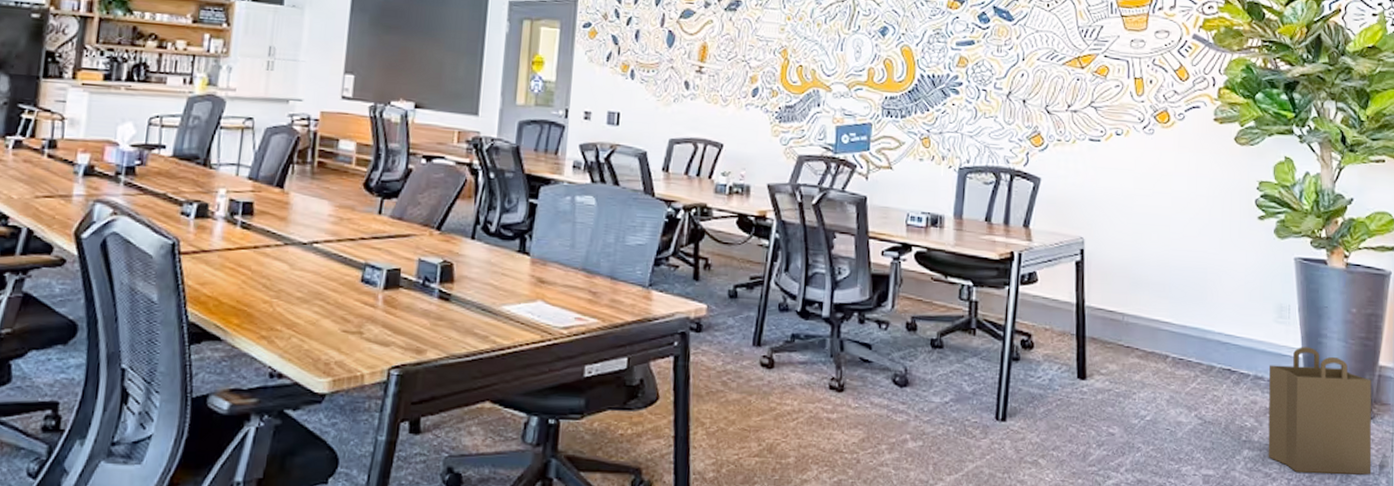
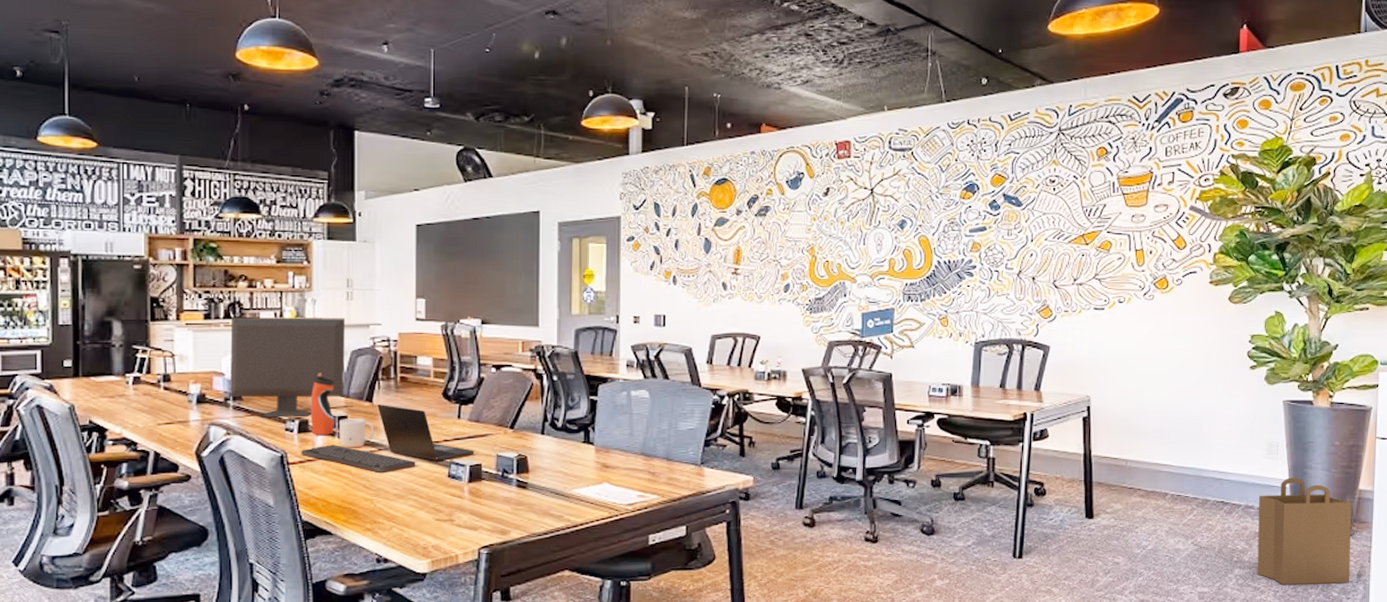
monitor: none [121,80,262,201] -> present [229,317,345,418]
computer keyboard: none [196,234,326,271] -> present [301,445,416,473]
water bottle: none [211,150,243,224] -> present [310,373,334,436]
mug: none [241,205,283,241] -> present [339,418,375,448]
laptop: none [288,190,394,263] -> present [377,403,474,462]

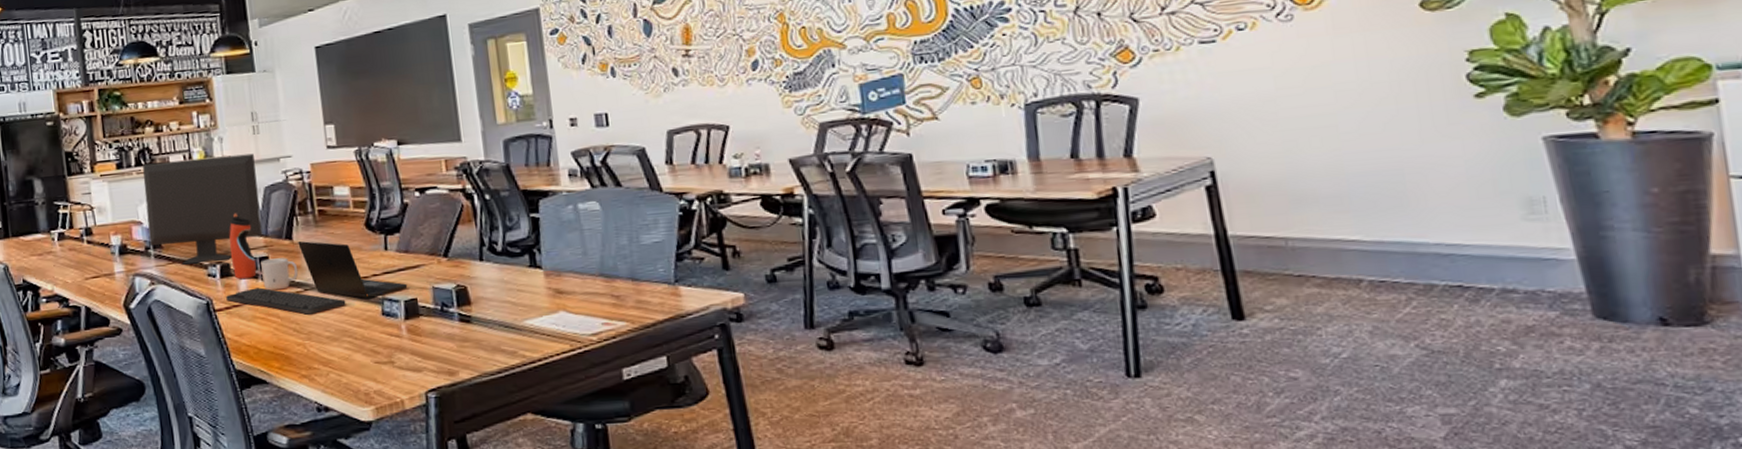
shopping bag: present [1257,478,1352,586] -> none [1524,244,1720,401]

